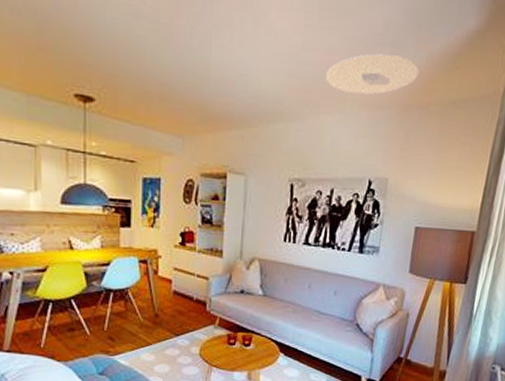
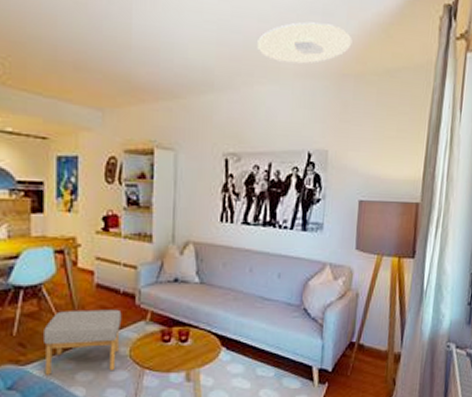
footstool: none [129,312,195,366] -> present [44,309,122,375]

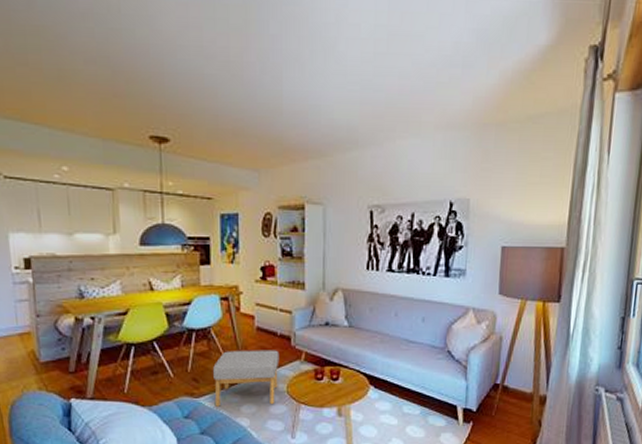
ceiling light: present [257,22,353,64] -> none [399,75,493,117]

